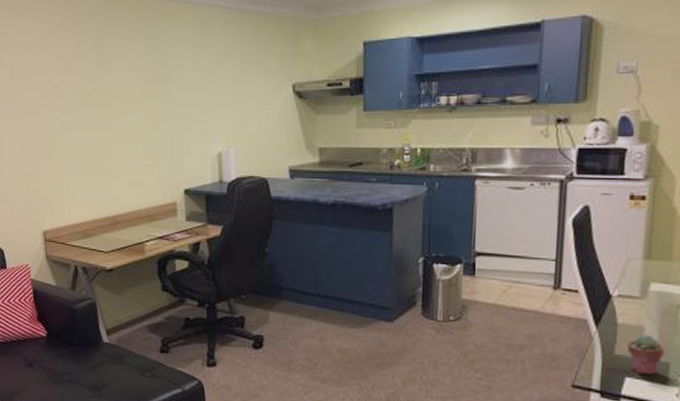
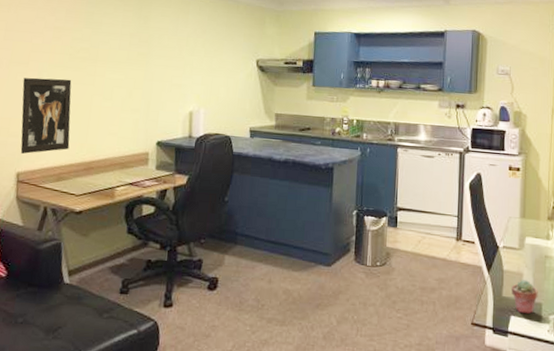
wall art: none [36,126,92,211] -> present [20,77,72,154]

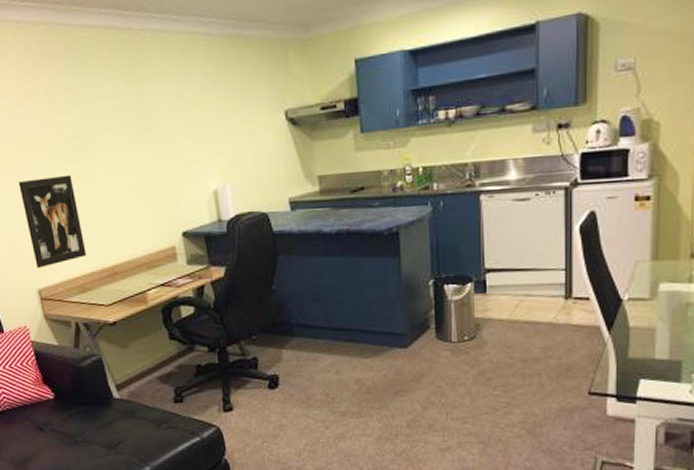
potted succulent: present [512,280,538,314] -> none [641,335,677,376]

